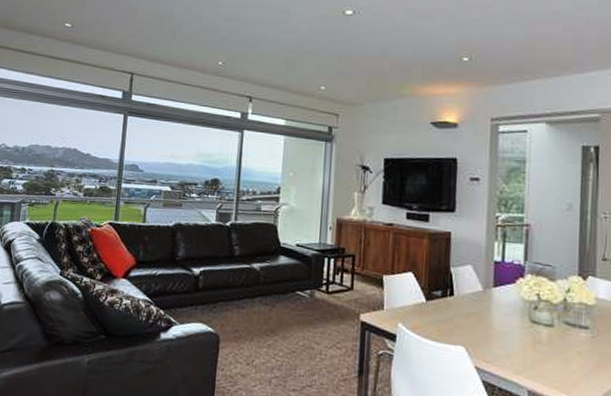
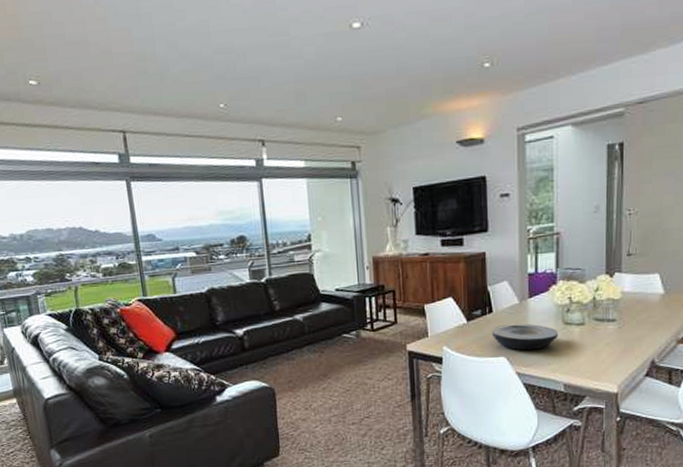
plate: none [451,311,524,345] -> present [491,323,559,351]

